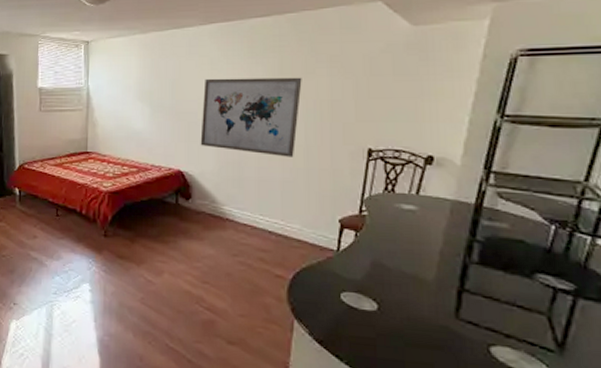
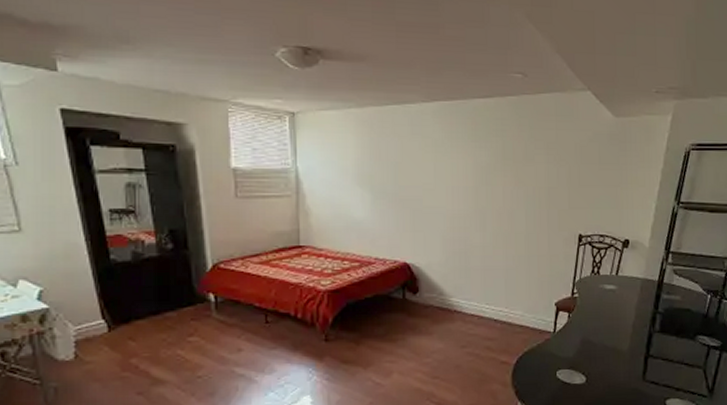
wall art: present [200,77,302,158] -> none [426,162,523,245]

